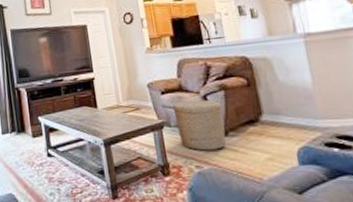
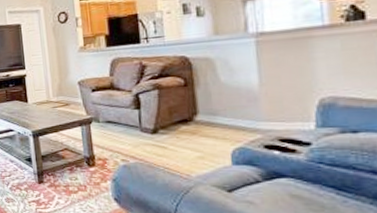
woven basket: present [172,99,226,151] -> none [102,98,156,146]

